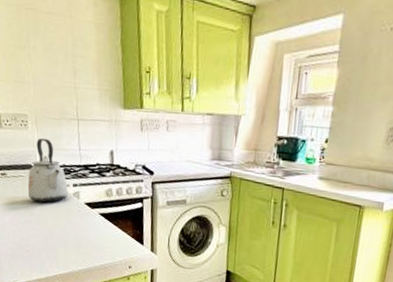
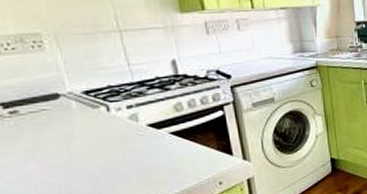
kettle: present [27,138,69,203] -> none [55,58,123,137]

